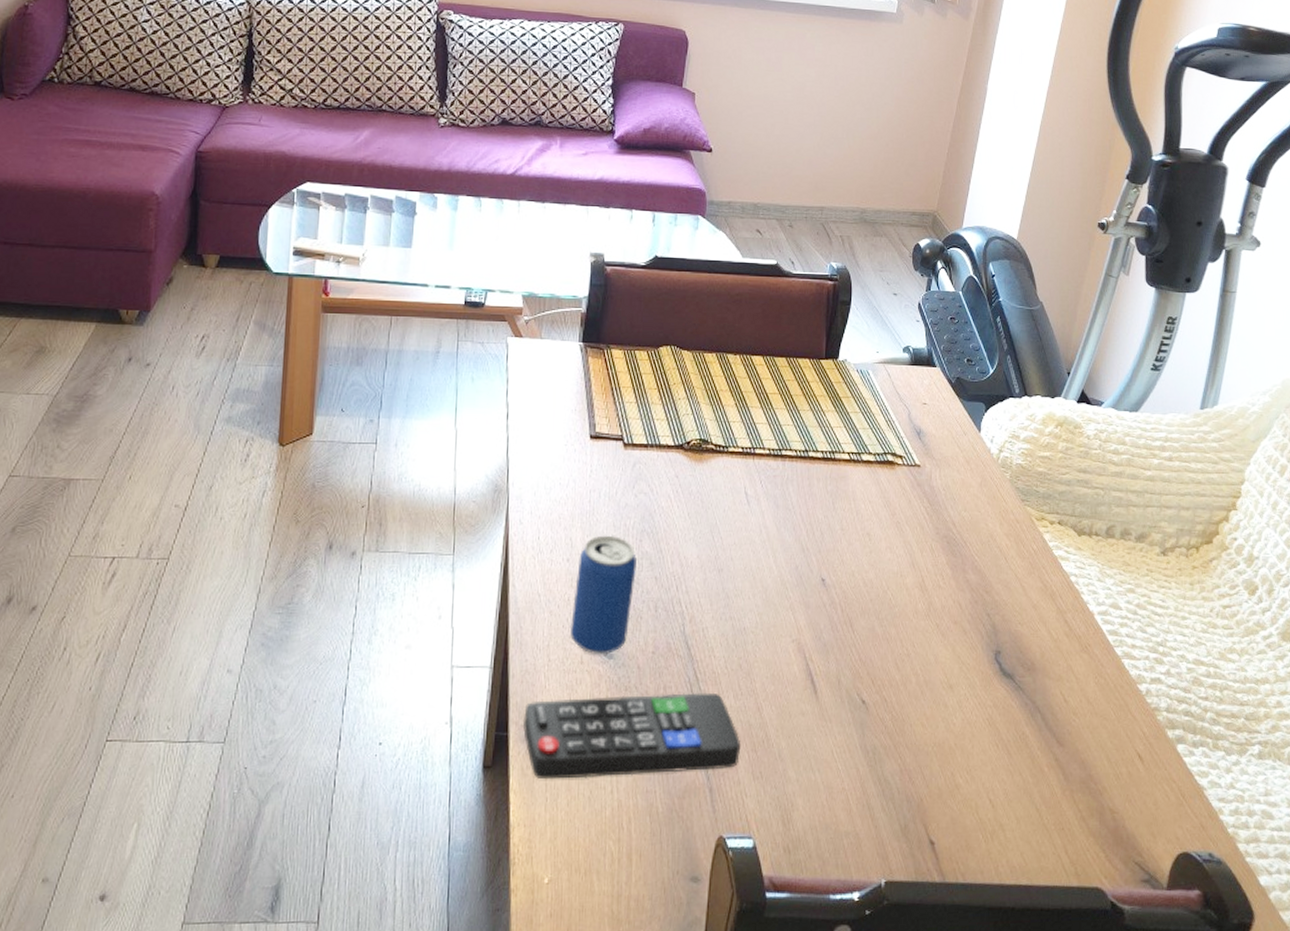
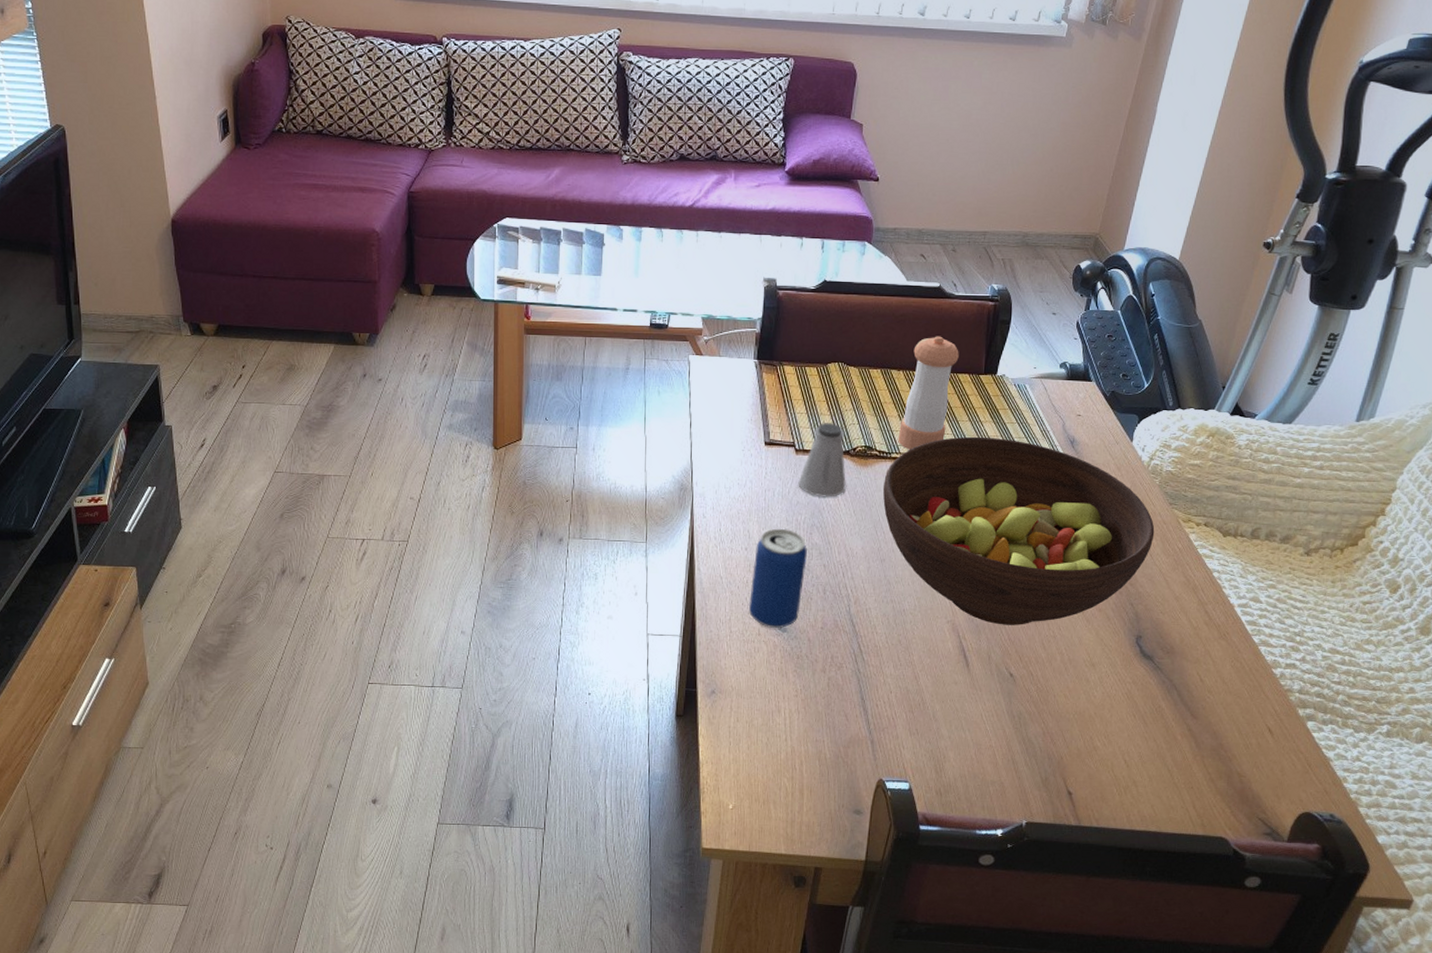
remote control: present [523,692,740,780] -> none [710,662,899,728]
saltshaker: none [627,412,679,498] -> present [798,422,846,497]
fruit bowl: none [720,427,1008,643] -> present [883,436,1155,625]
pepper shaker: none [735,317,798,443] -> present [898,336,959,450]

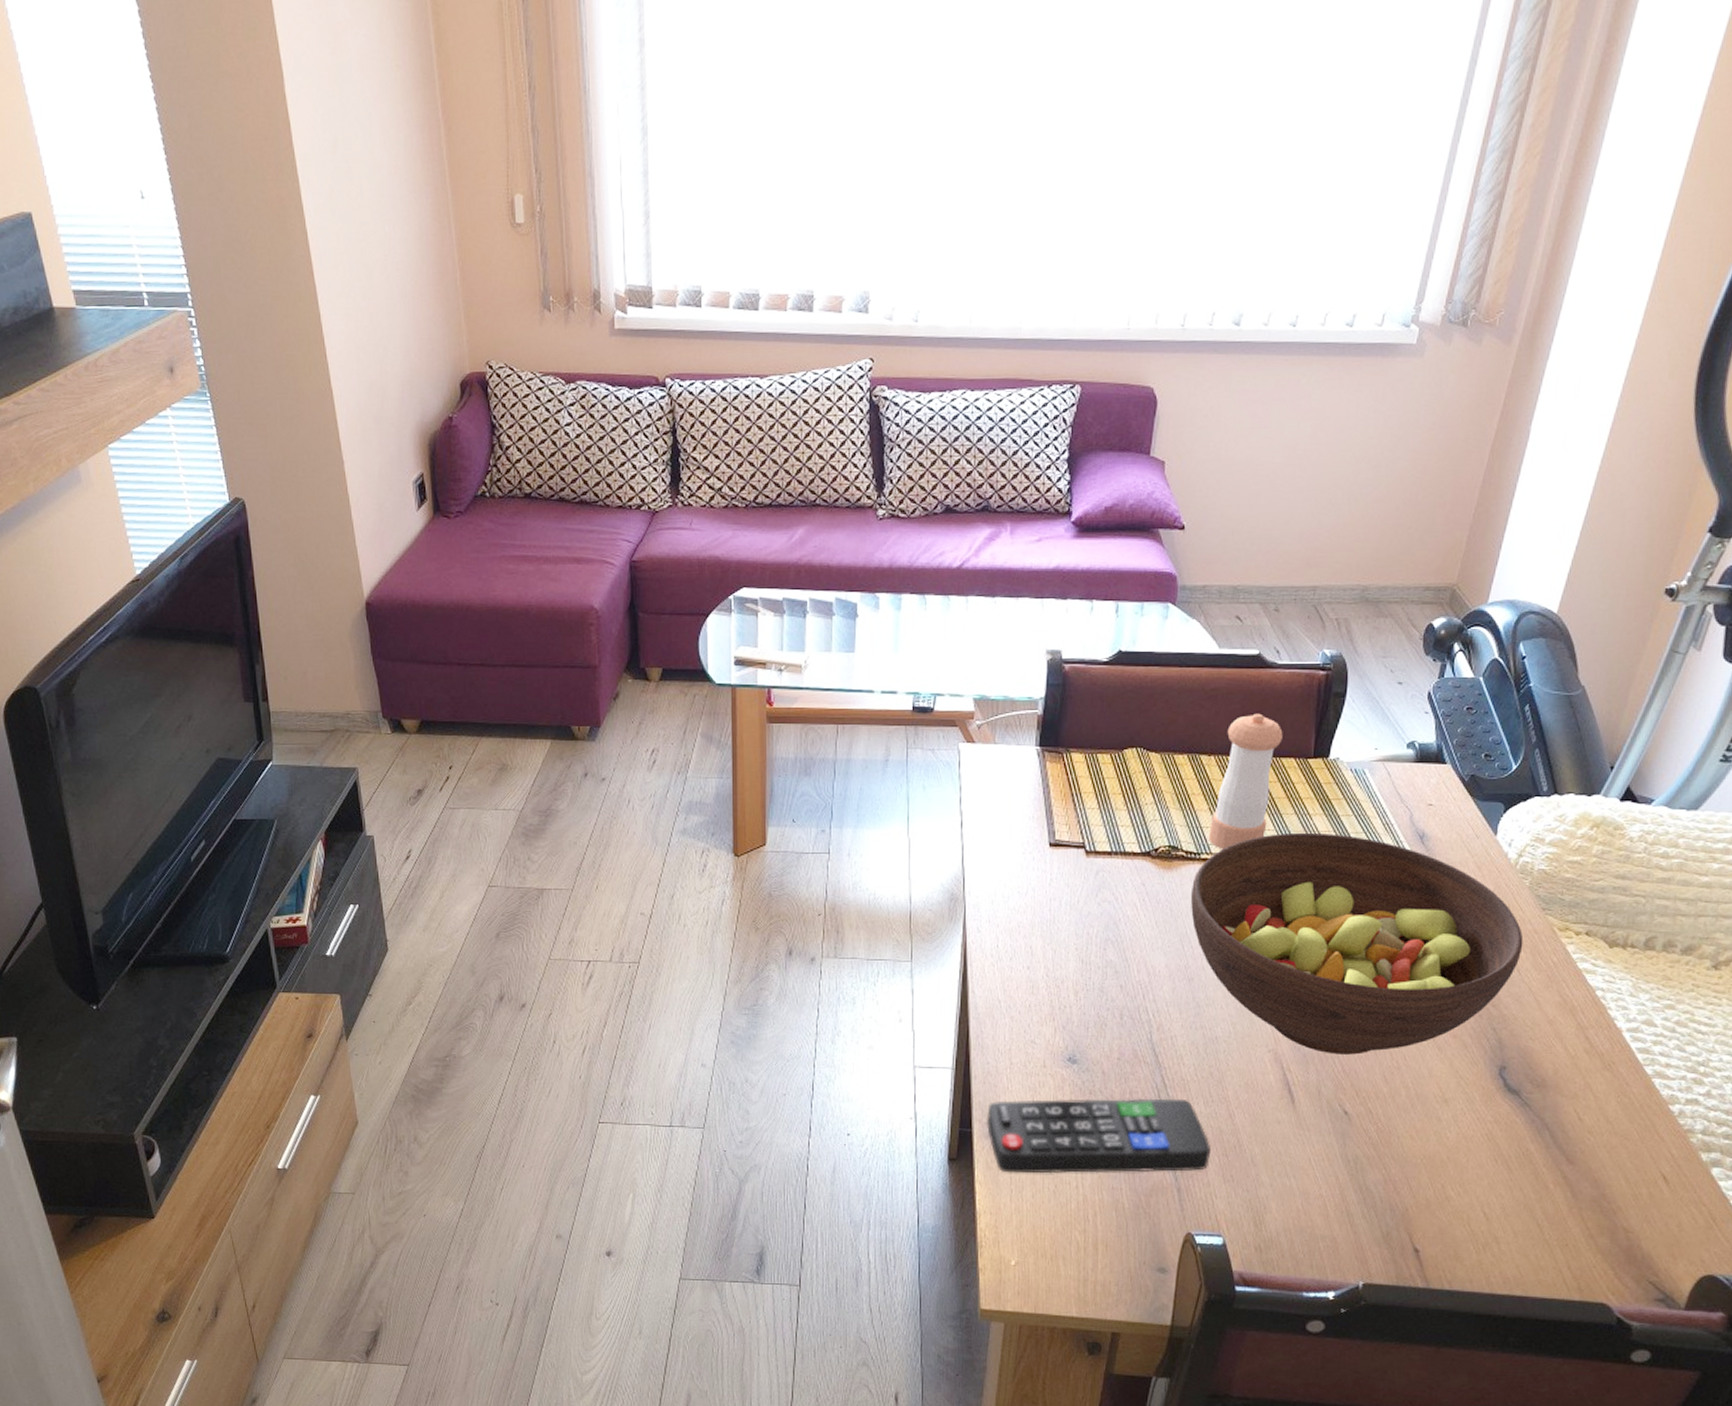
remote control: none [710,662,899,728] -> present [987,1098,1210,1174]
beverage can: present [748,528,808,628] -> none [1031,943,1102,1059]
saltshaker: present [798,422,846,497] -> none [1089,818,1146,907]

